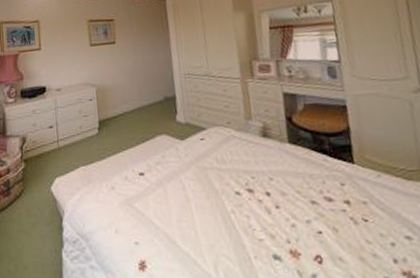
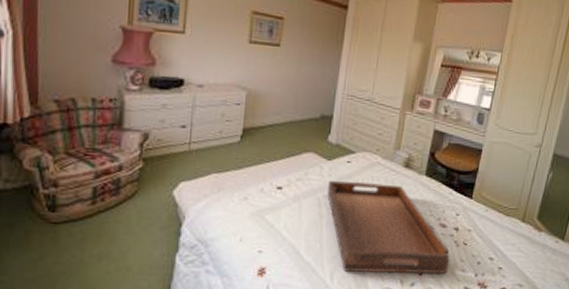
serving tray: none [187,157,354,262] -> present [327,181,450,273]

